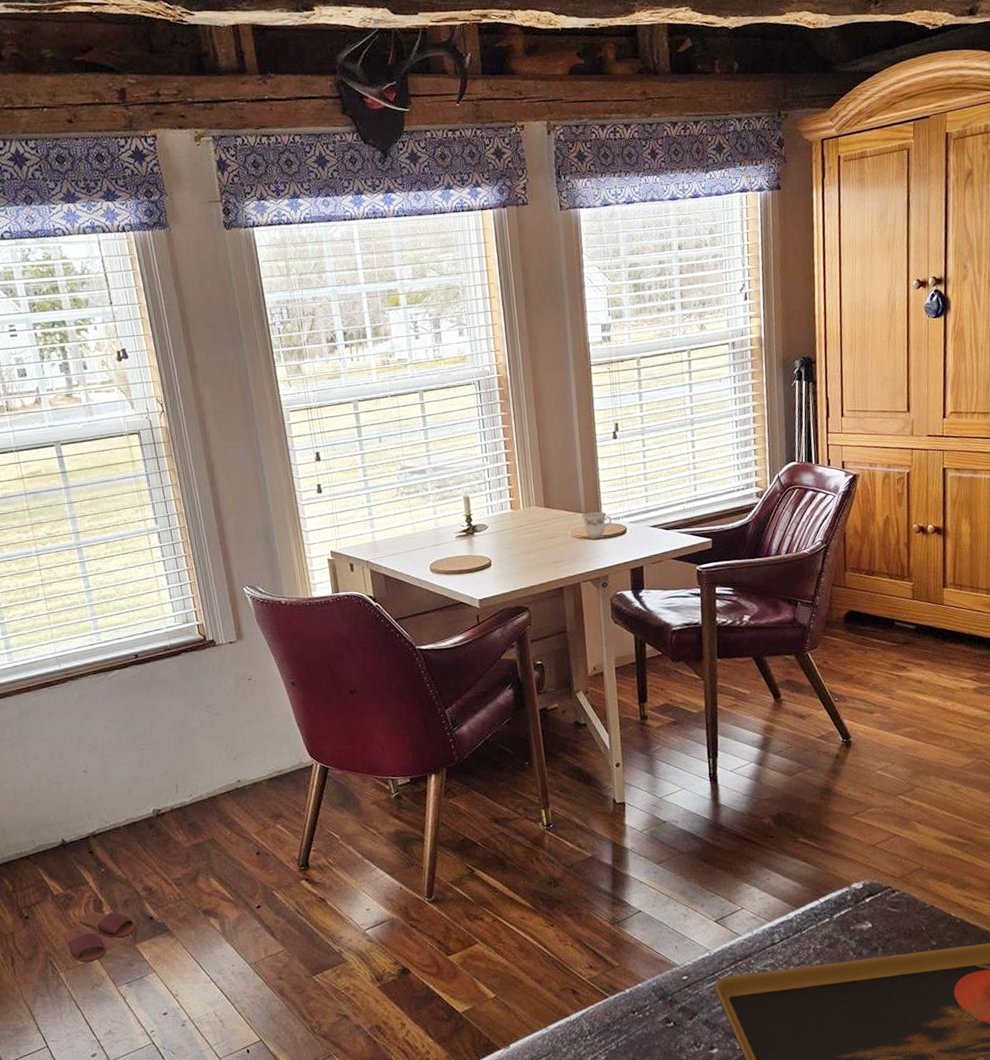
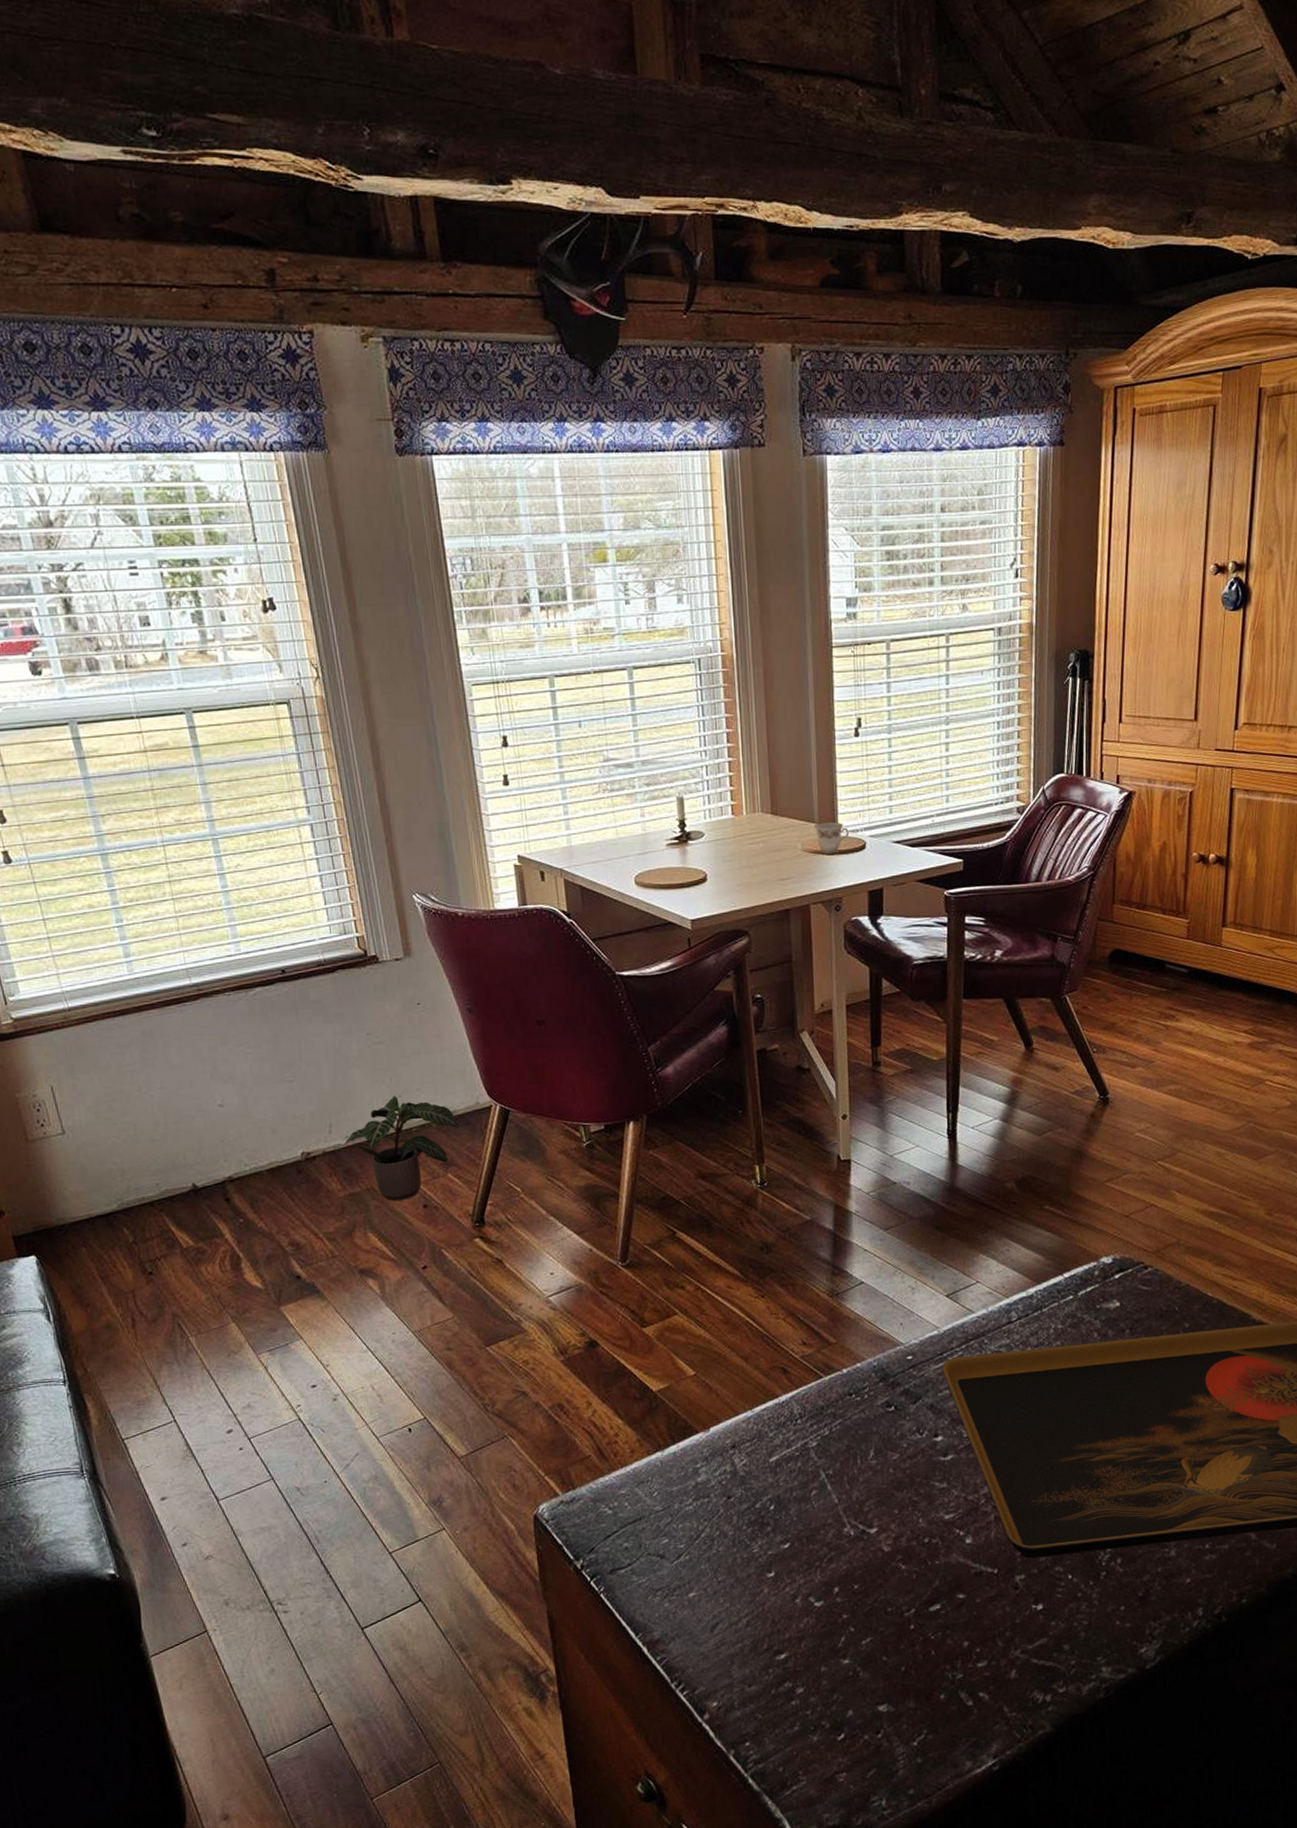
slippers: present [64,911,135,962] -> none [195,1268,280,1326]
potted plant: none [189,758,285,849] -> present [344,1095,459,1201]

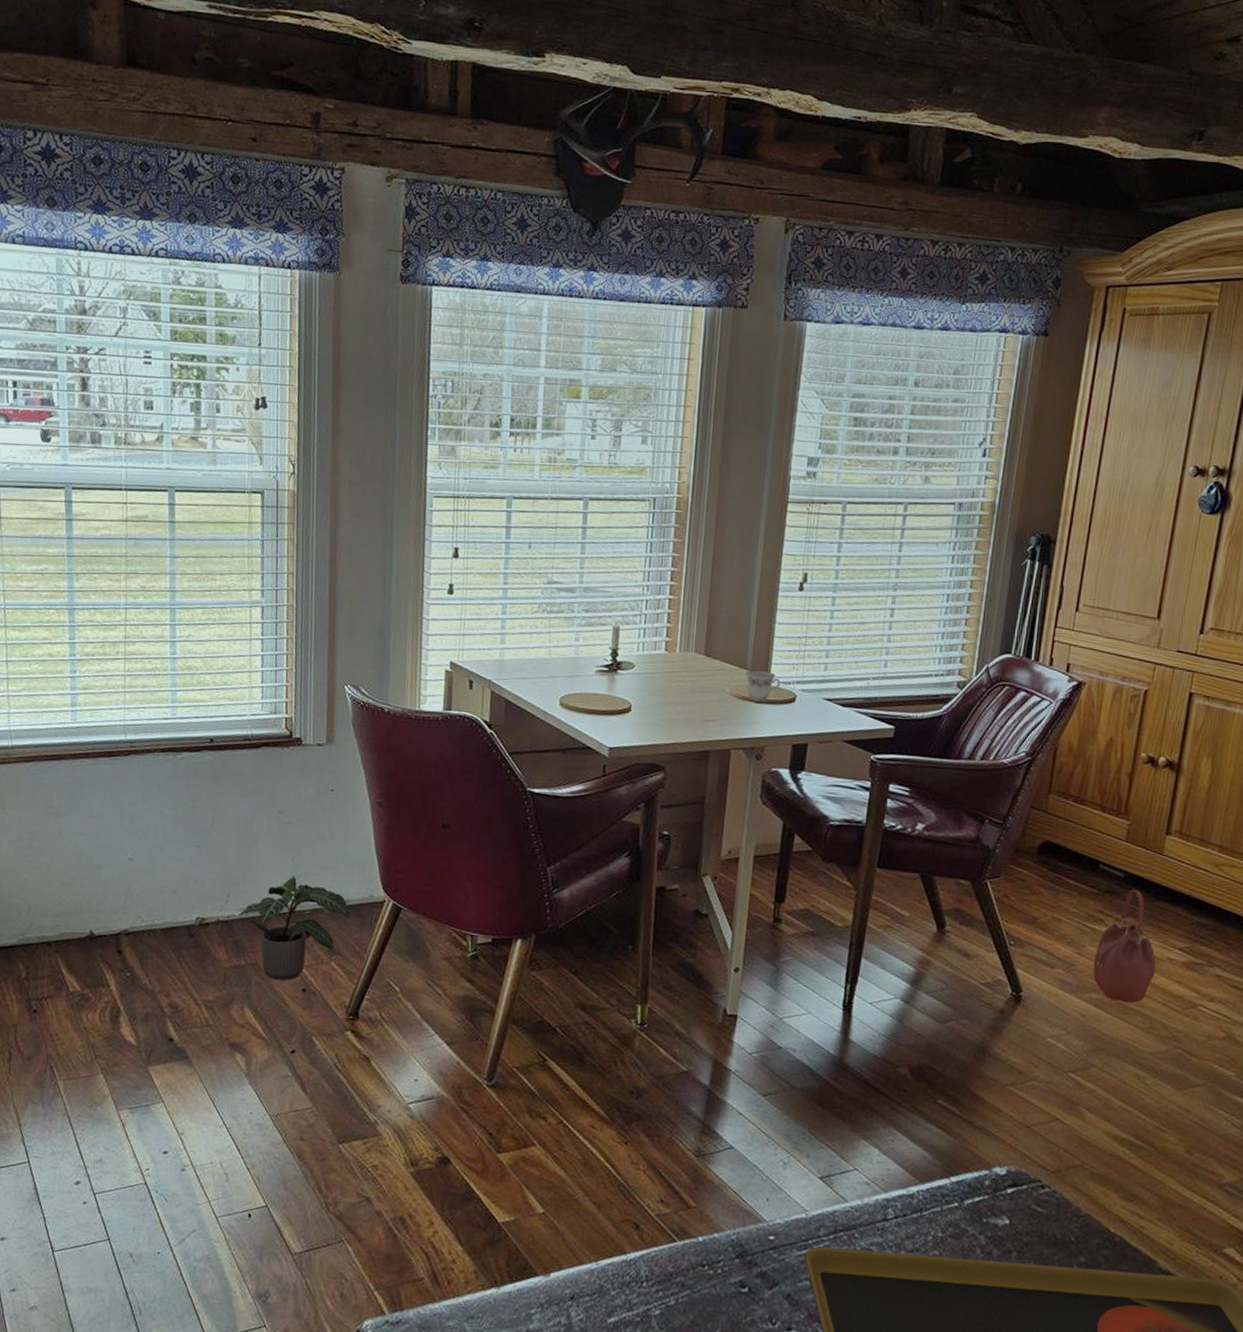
handbag: none [1169,982,1224,1088] -> present [1093,889,1156,1003]

